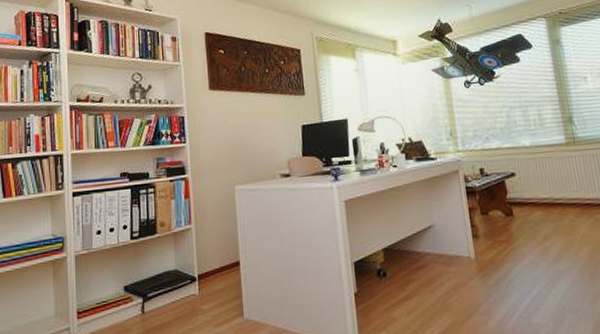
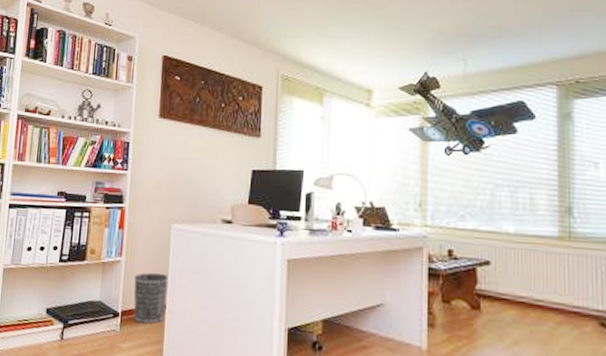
wastebasket: none [206,233,240,284] -> present [133,273,169,324]

